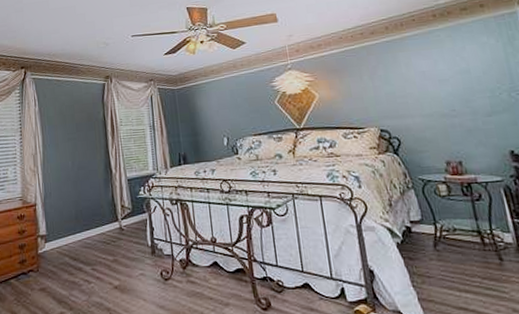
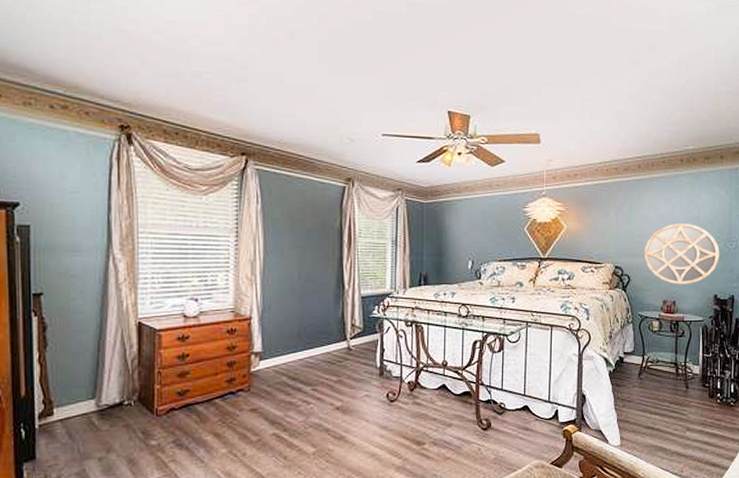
home mirror: none [411,77,506,143] -> present [645,223,719,284]

